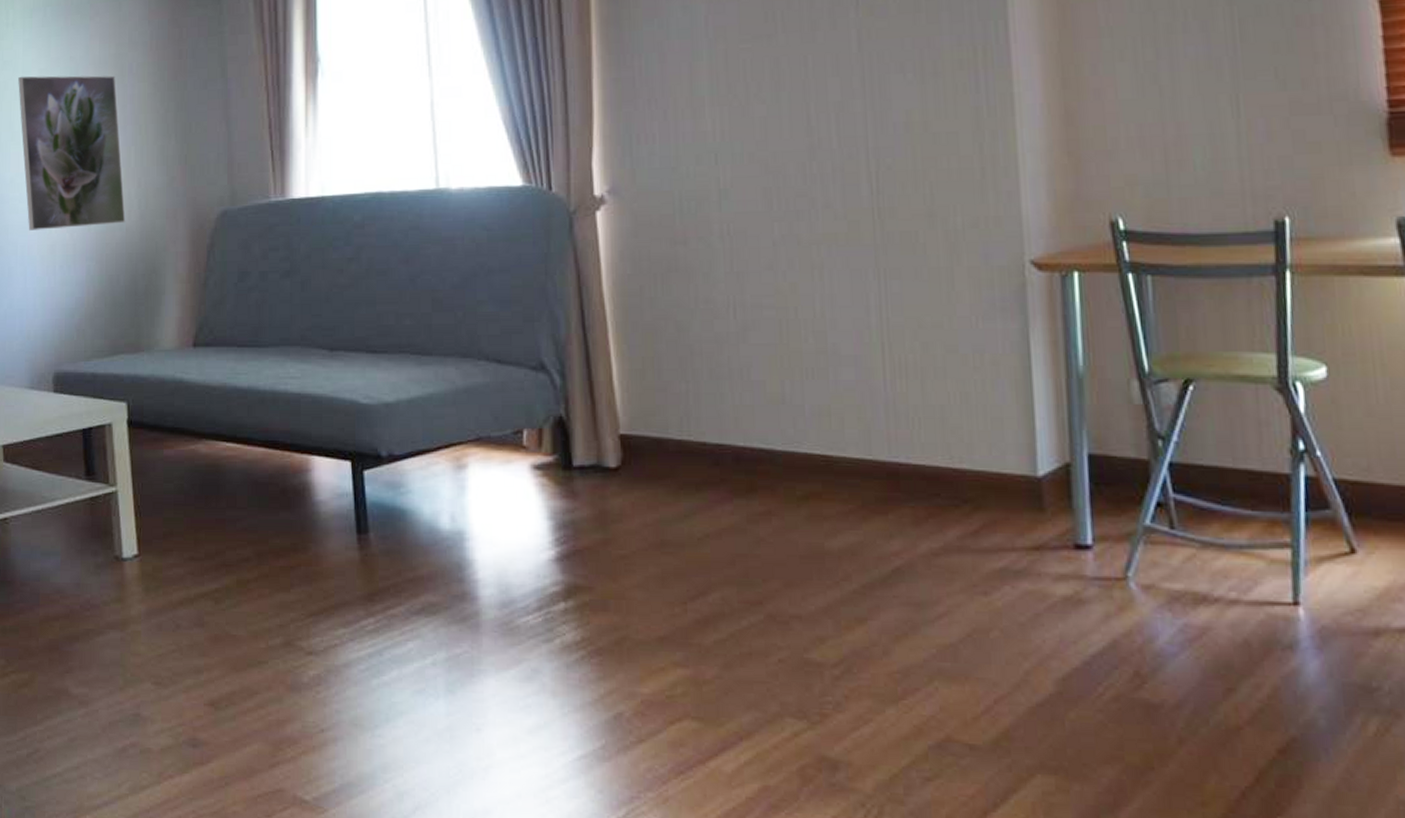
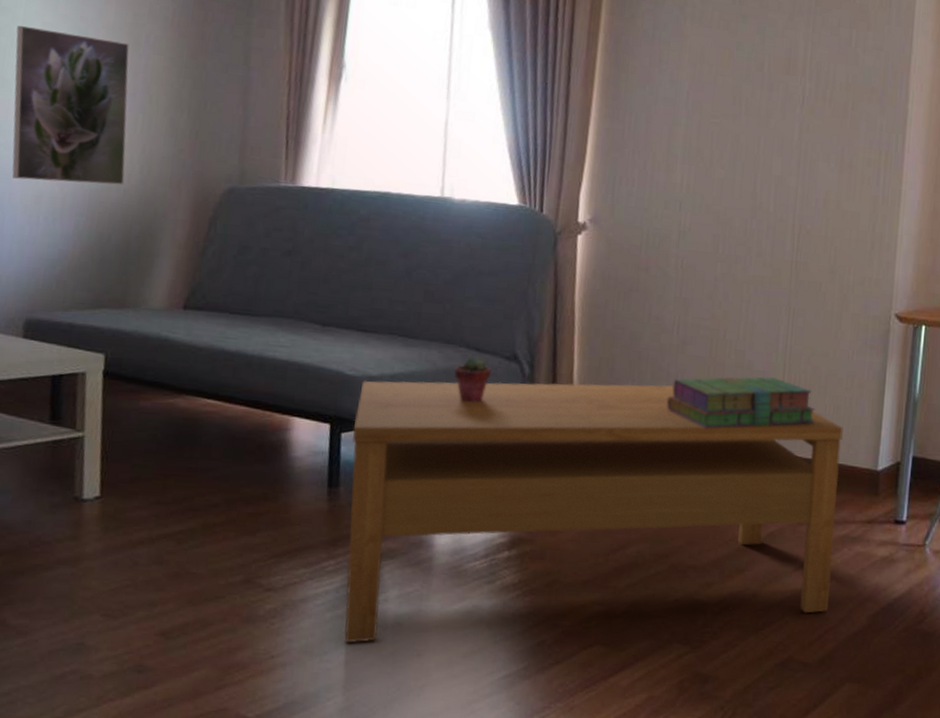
coffee table: none [375,383,994,716] -> present [344,380,843,644]
potted succulent: none [475,368,519,424] -> present [454,355,492,402]
stack of books: none [734,362,936,435] -> present [667,377,816,429]

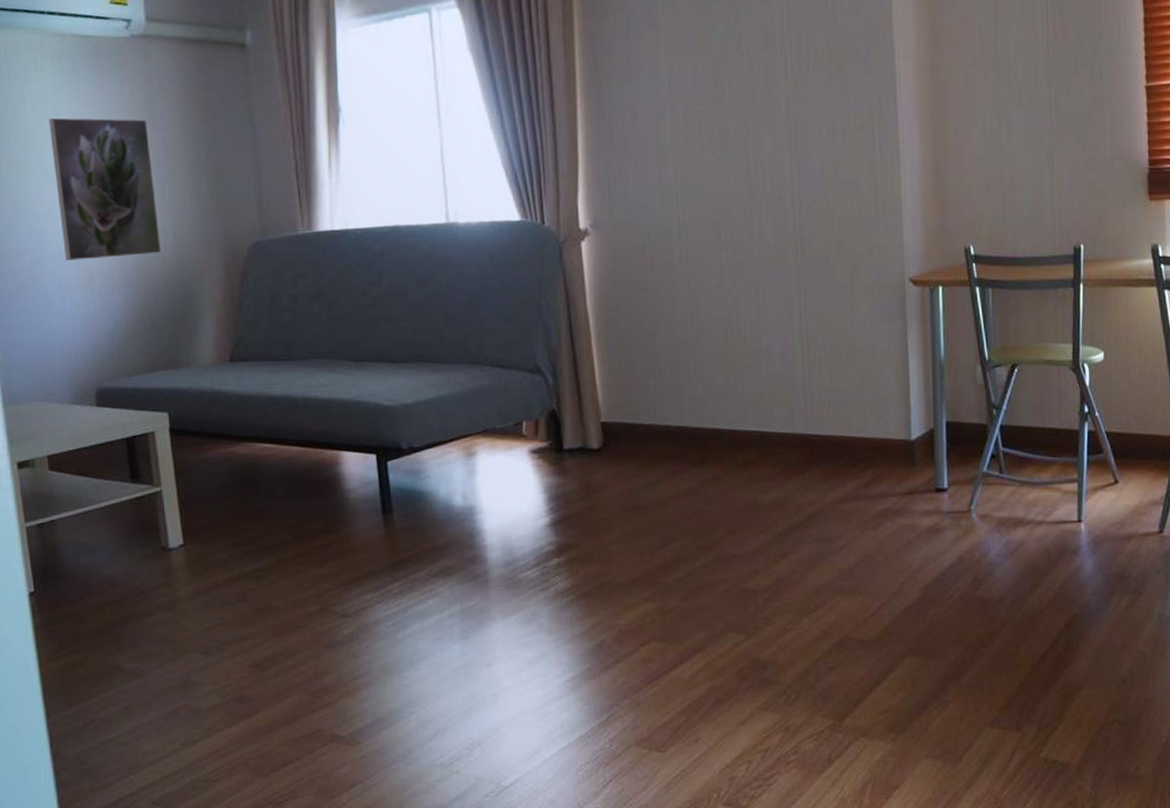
coffee table: present [344,380,843,644] -> none [397,378,879,660]
potted succulent: present [454,355,492,402] -> none [482,372,518,418]
stack of books: present [667,377,816,429] -> none [690,358,840,417]

